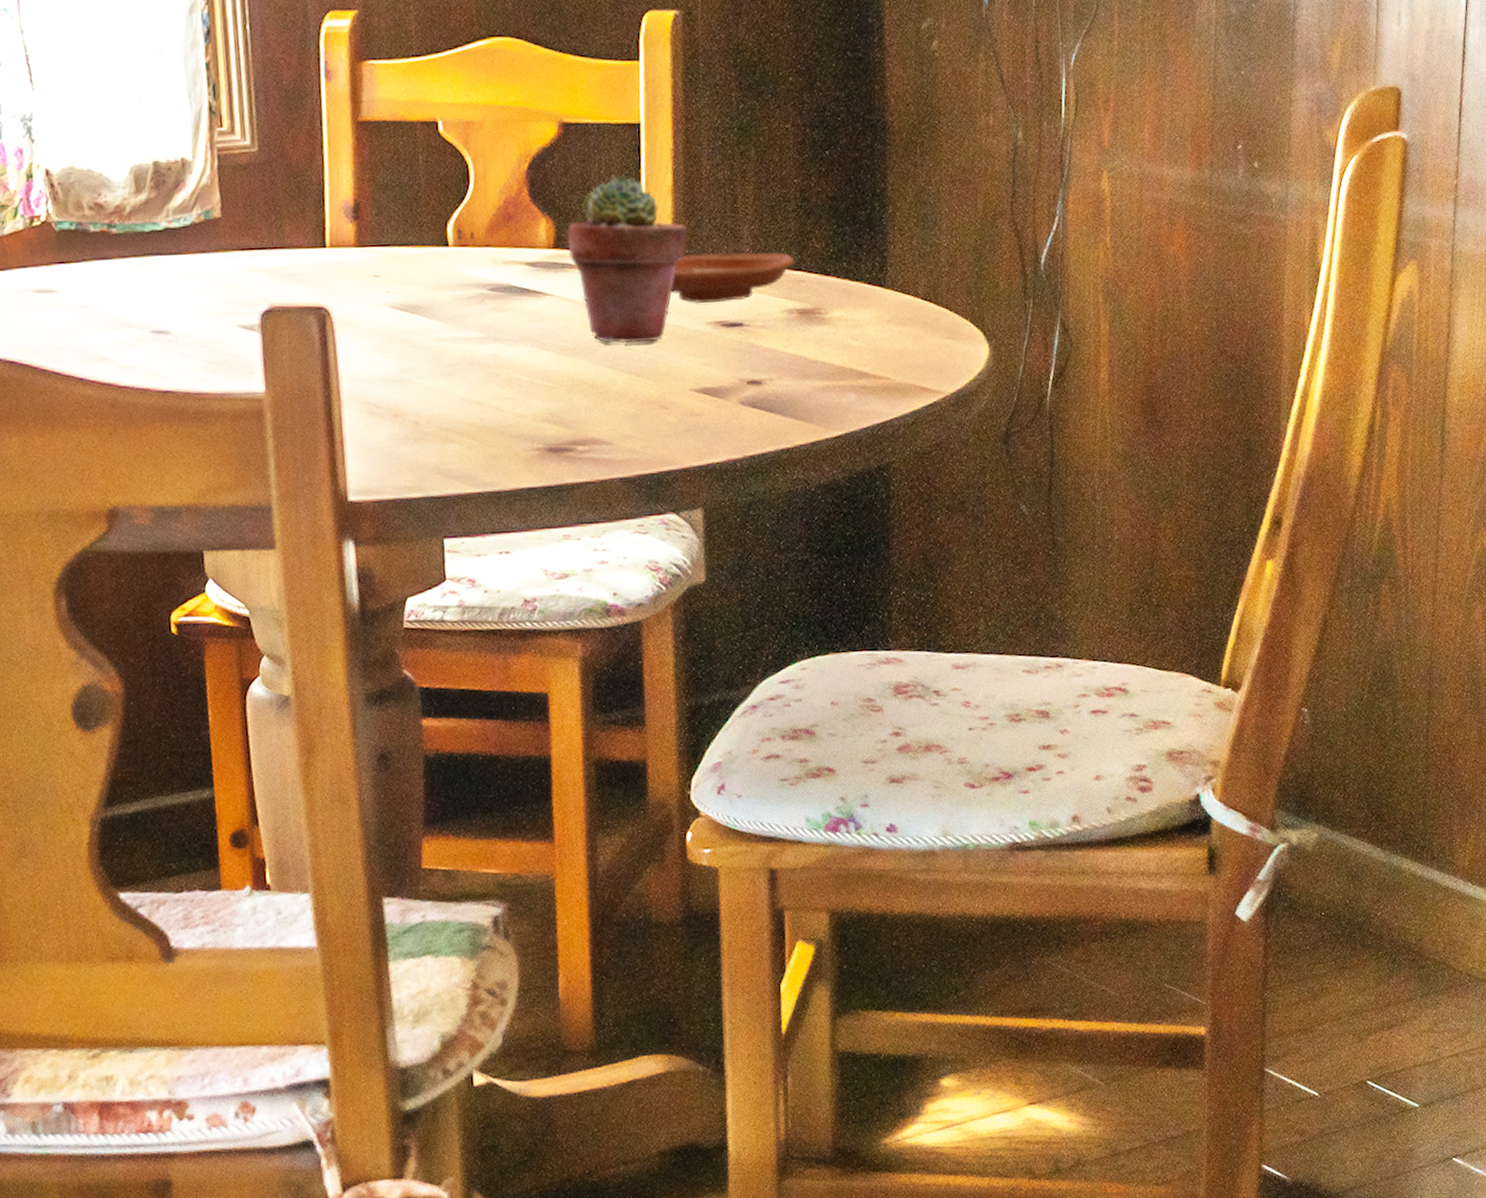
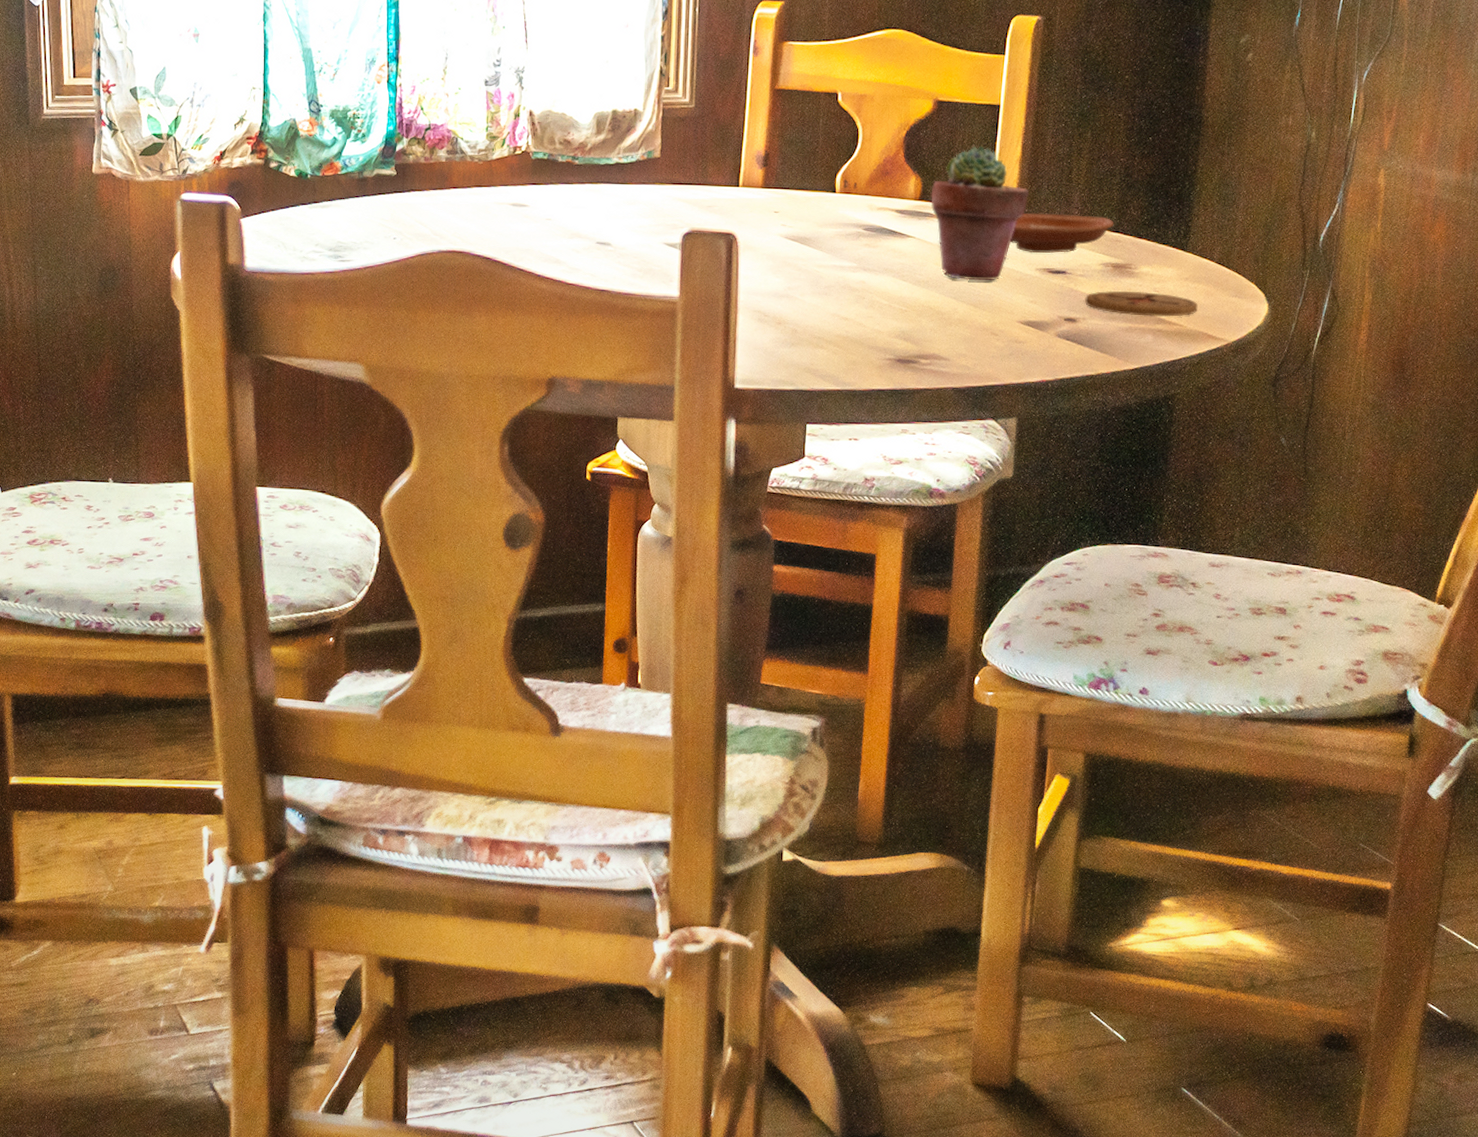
coaster: none [770,340,906,371] -> present [1085,290,1198,317]

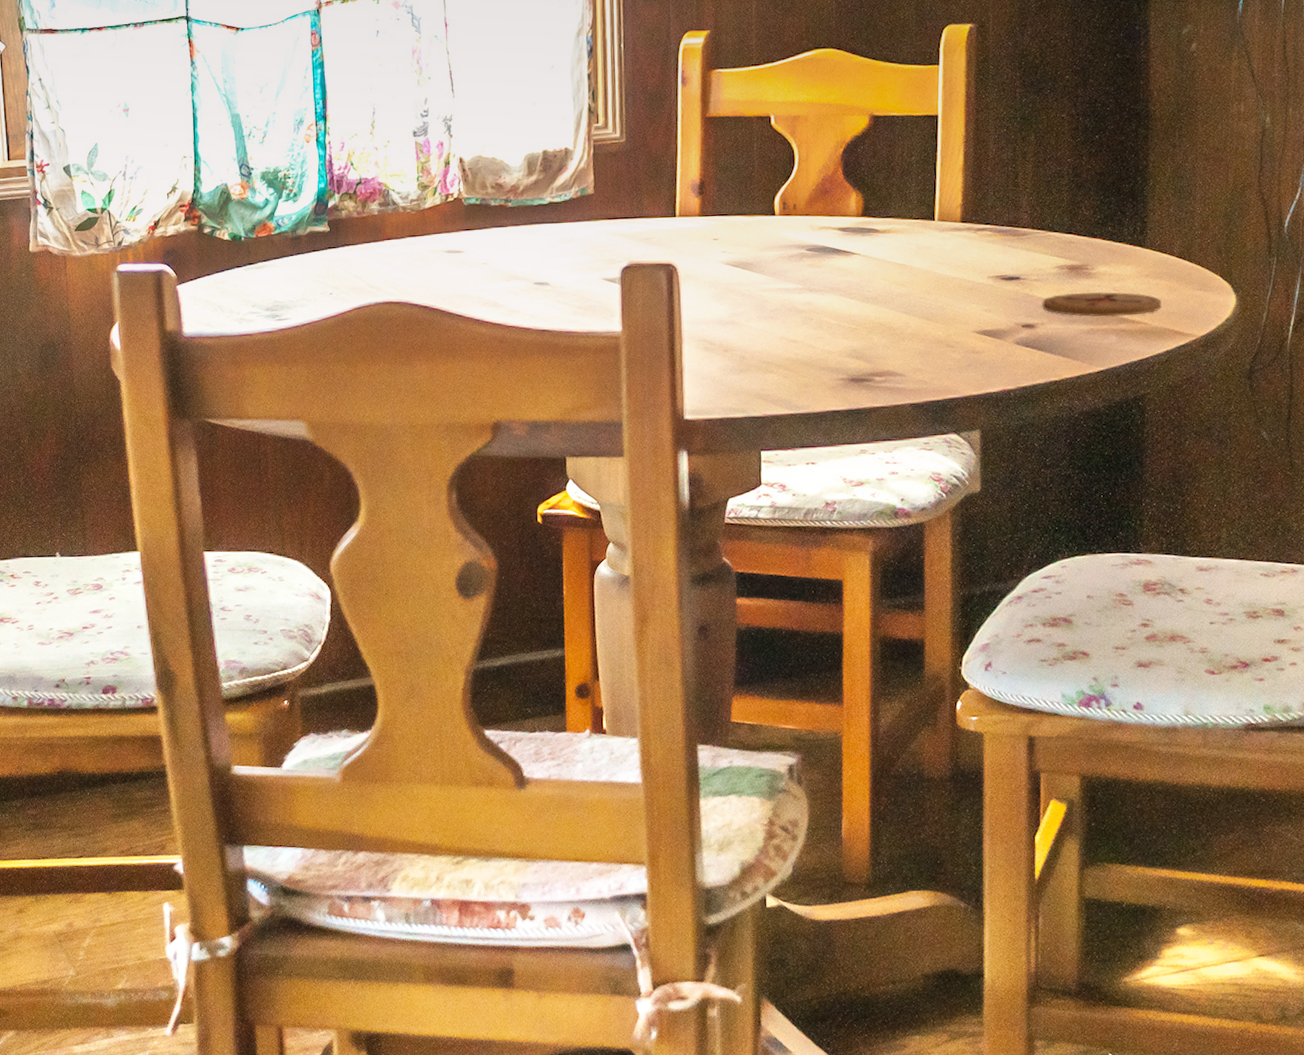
potted succulent: present [931,146,1029,281] -> none [873,157,975,294]
plate: present [1010,213,1114,253] -> none [959,219,1066,261]

